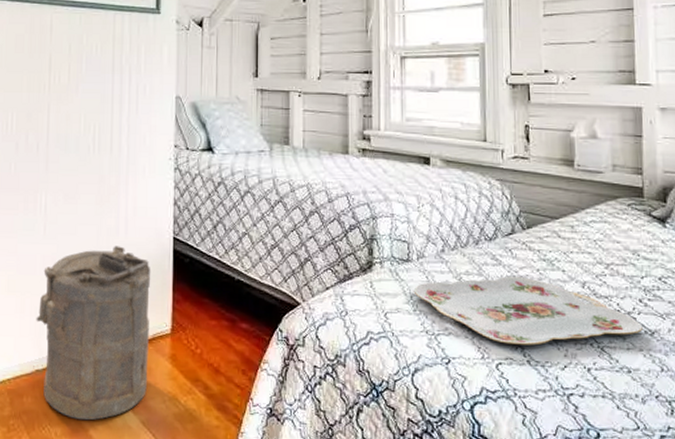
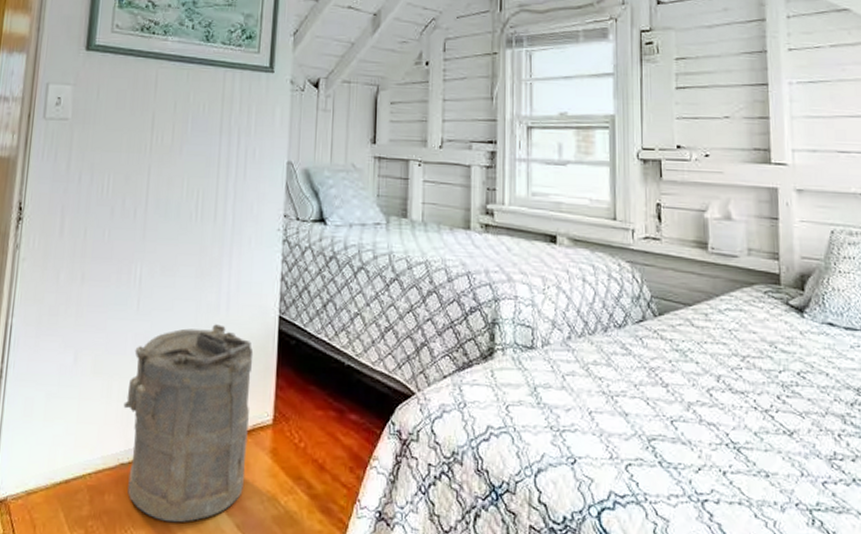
serving tray: present [413,277,643,345] -> none [537,368,781,445]

